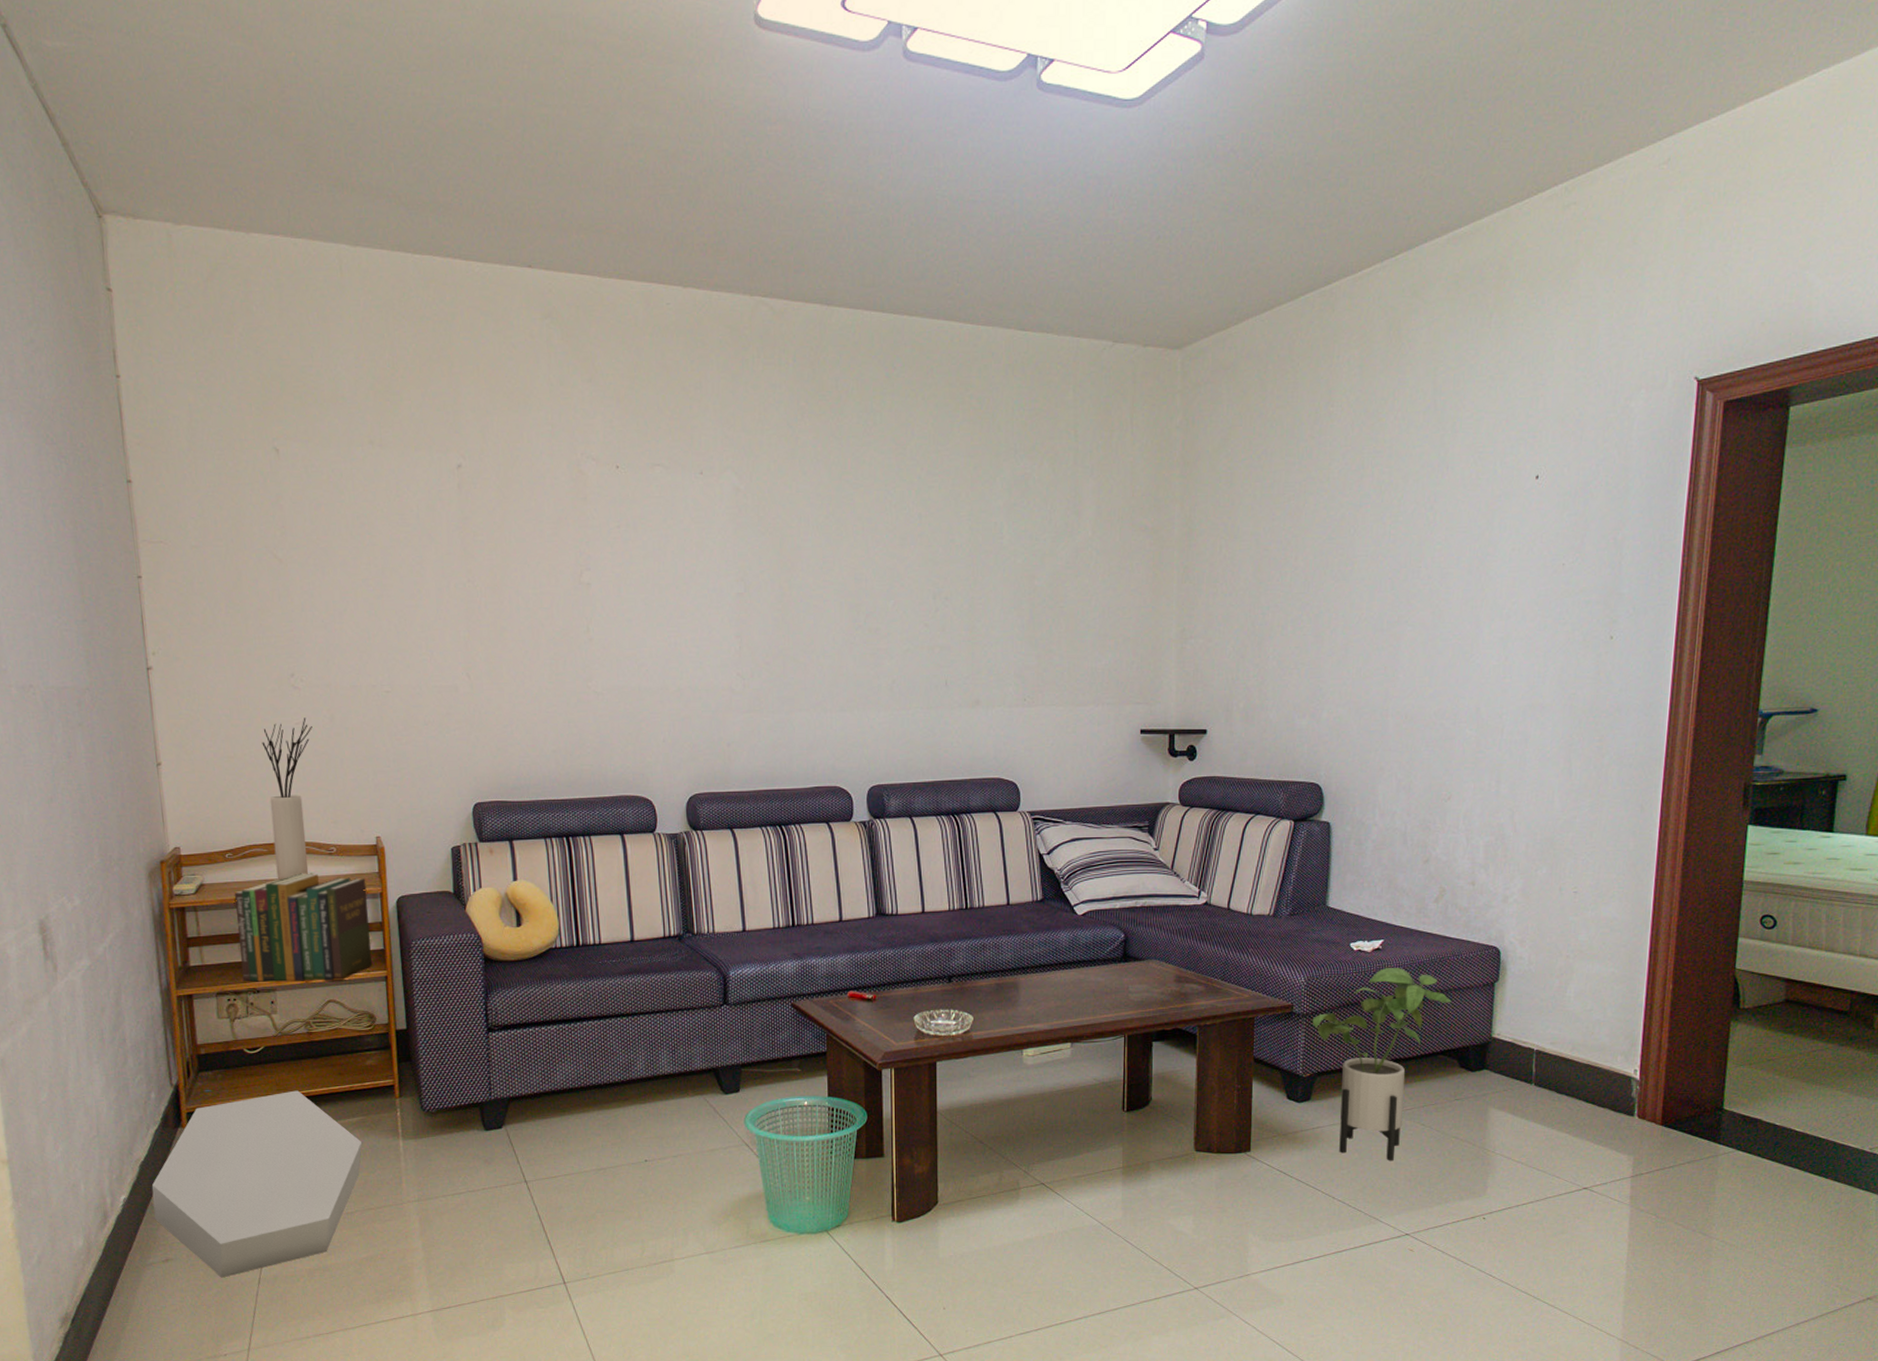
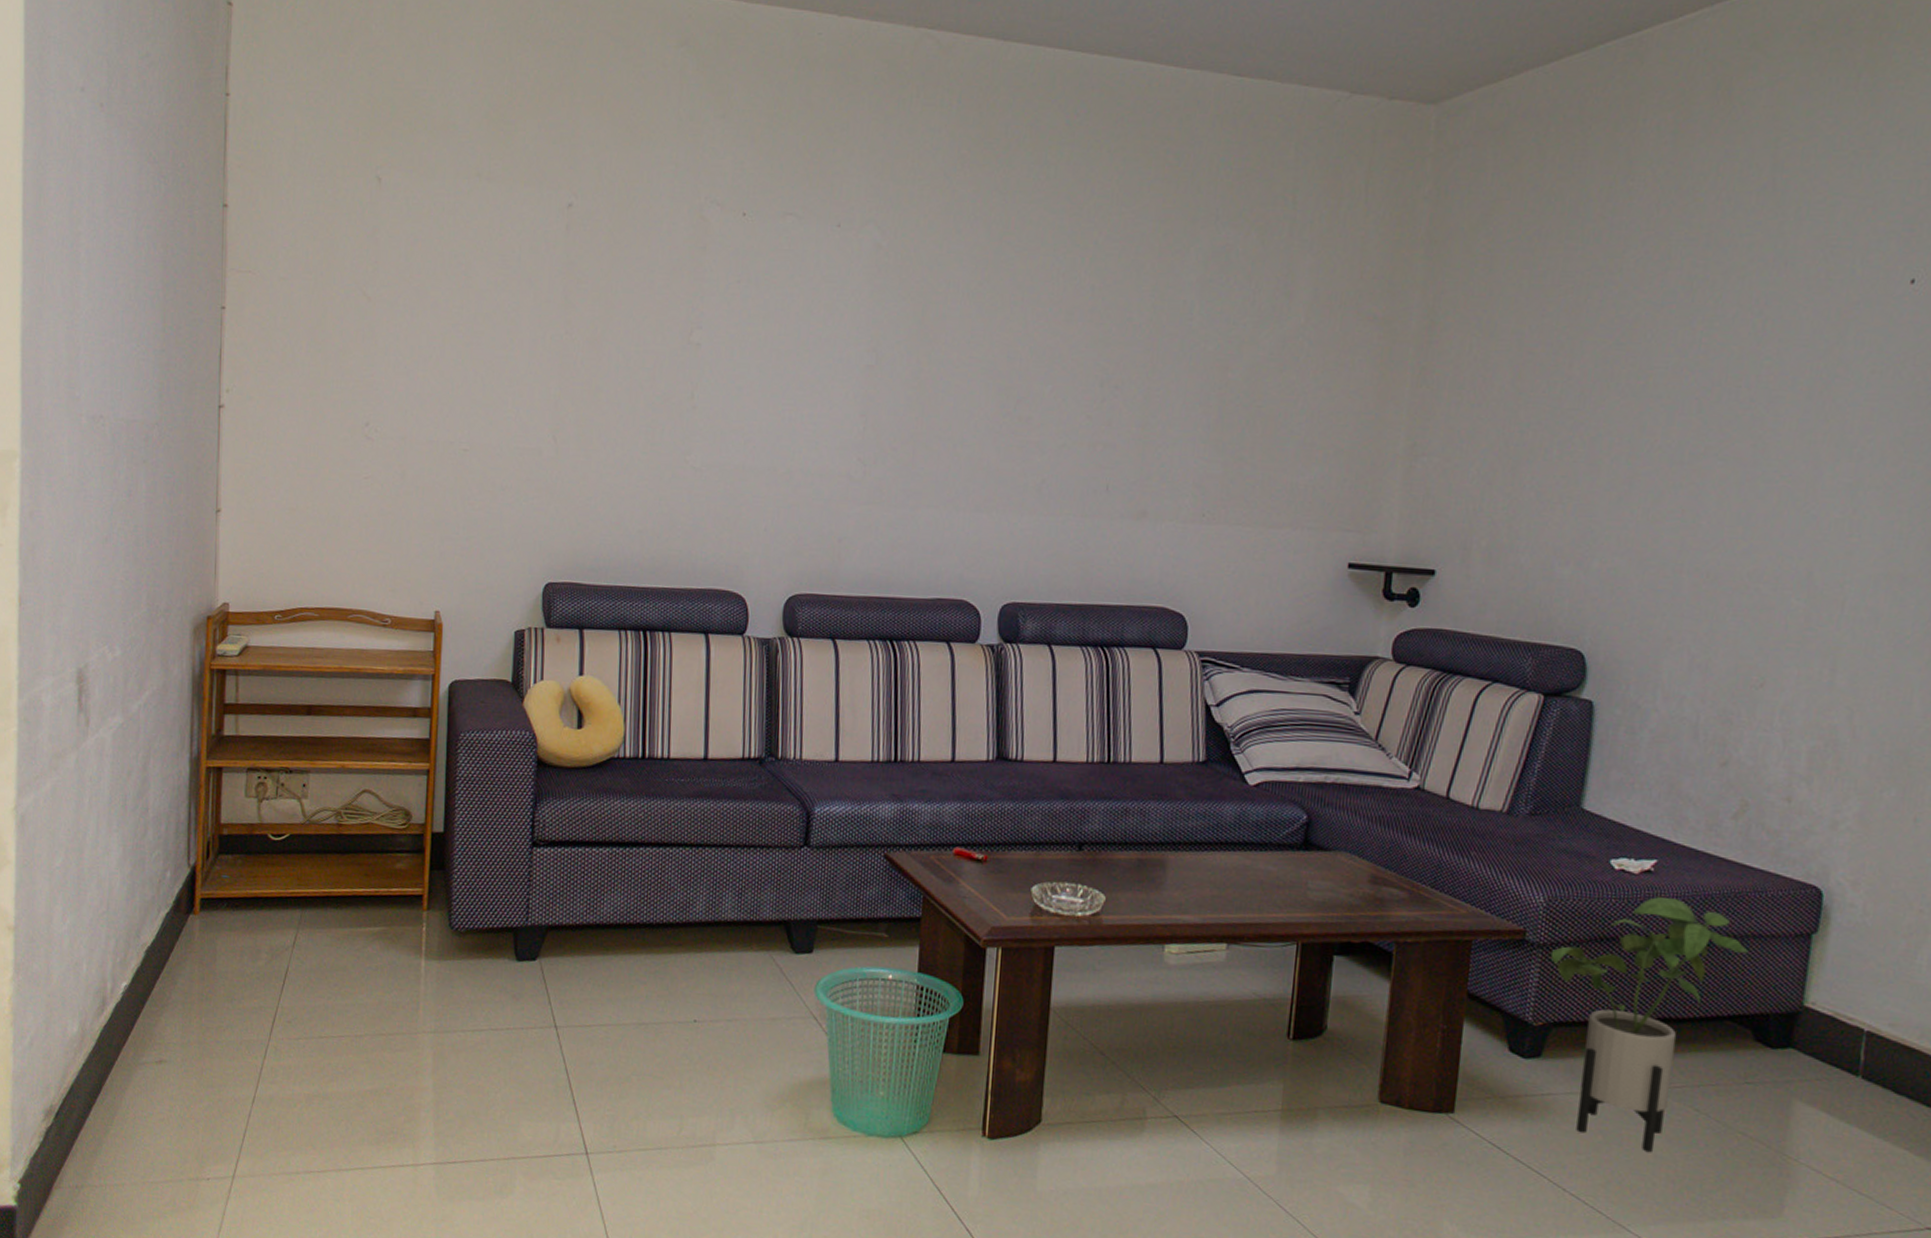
pouf: present [151,1090,363,1278] -> none [153,887,382,1091]
books: present [235,873,372,982] -> none [276,644,419,770]
vase: present [262,717,312,881] -> none [325,472,381,650]

